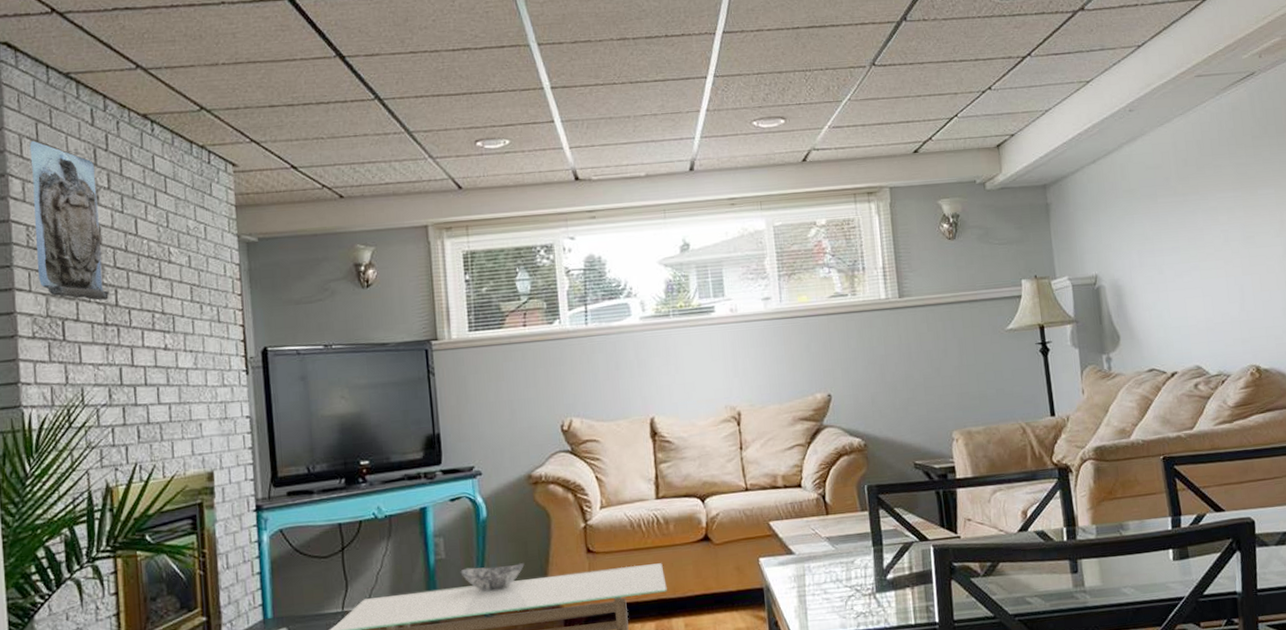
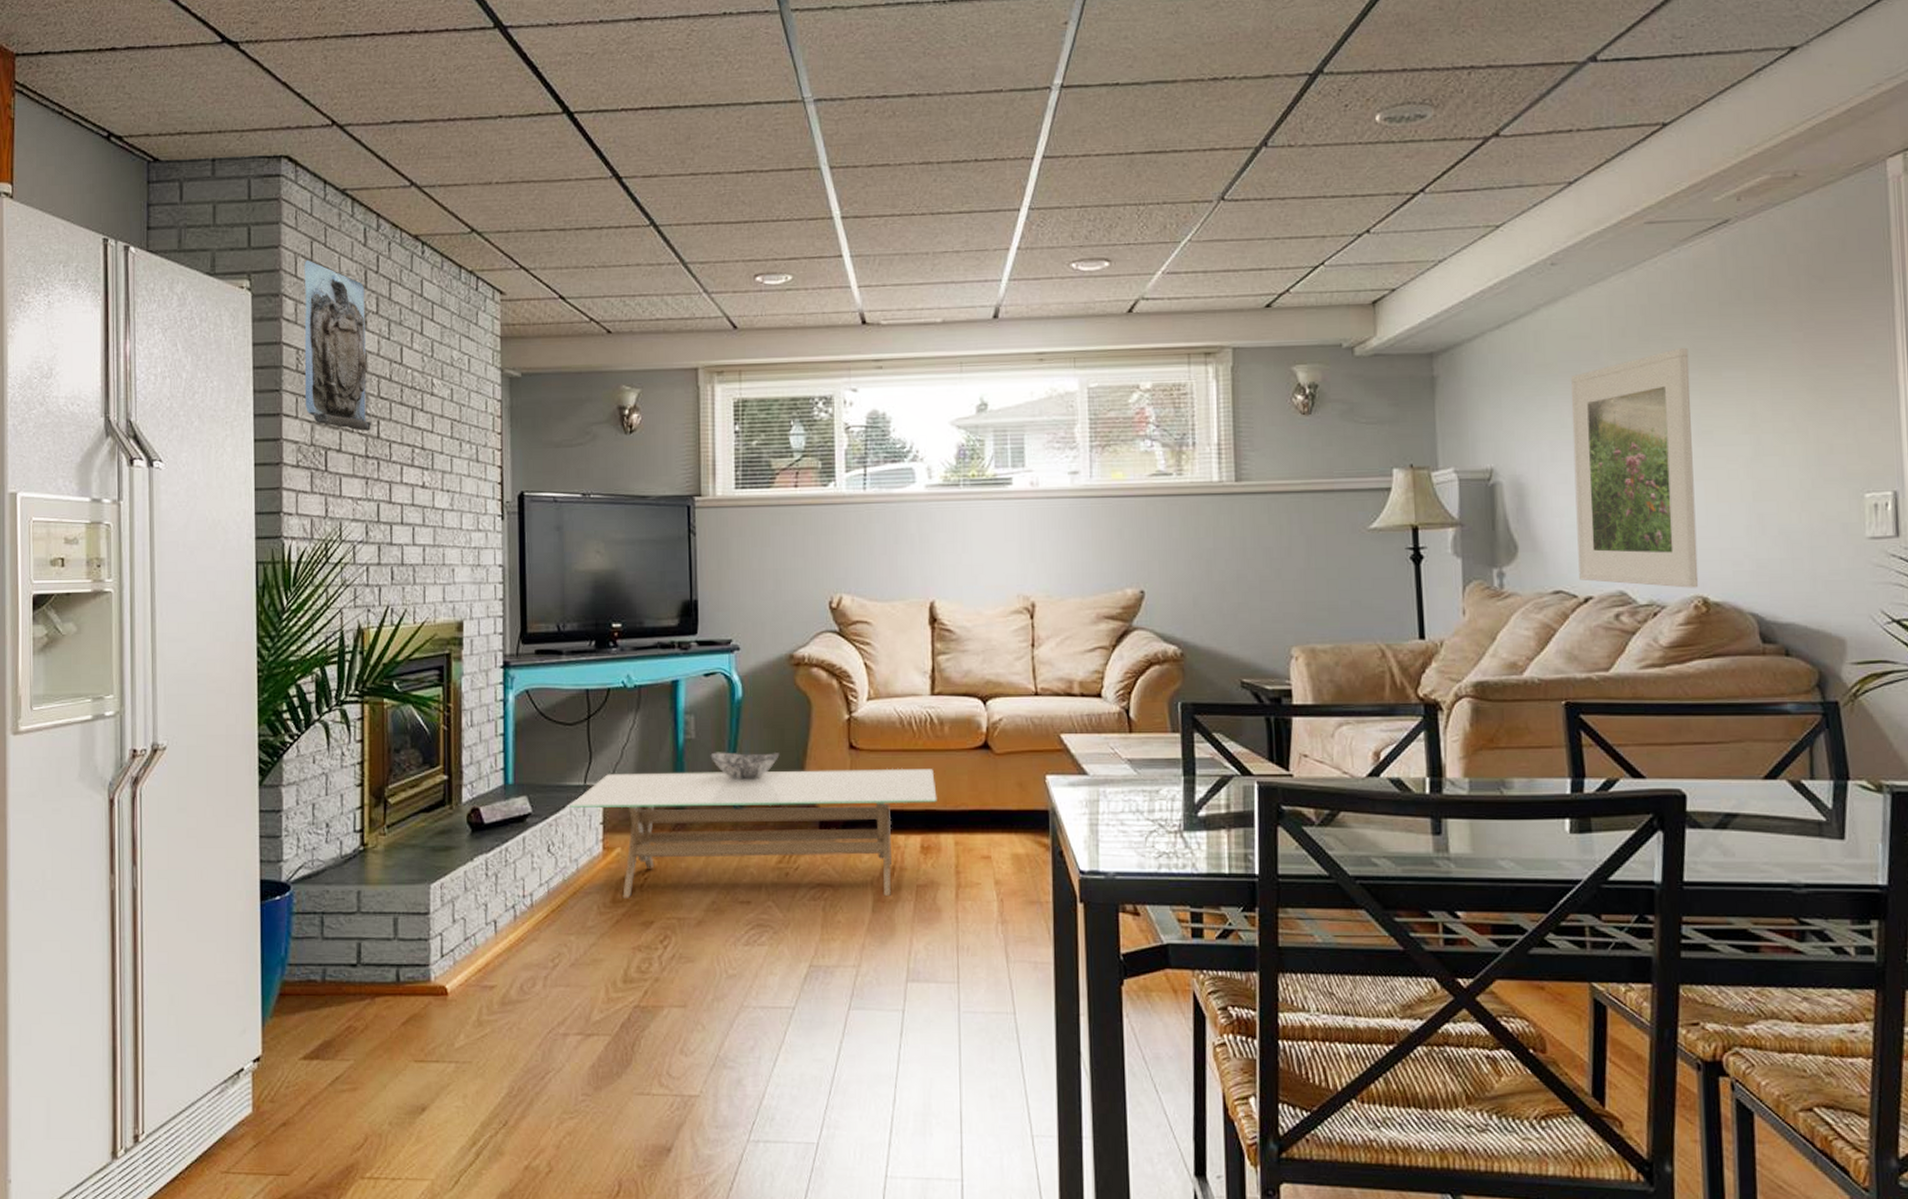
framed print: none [1150,172,1253,360] -> present [1571,347,1699,588]

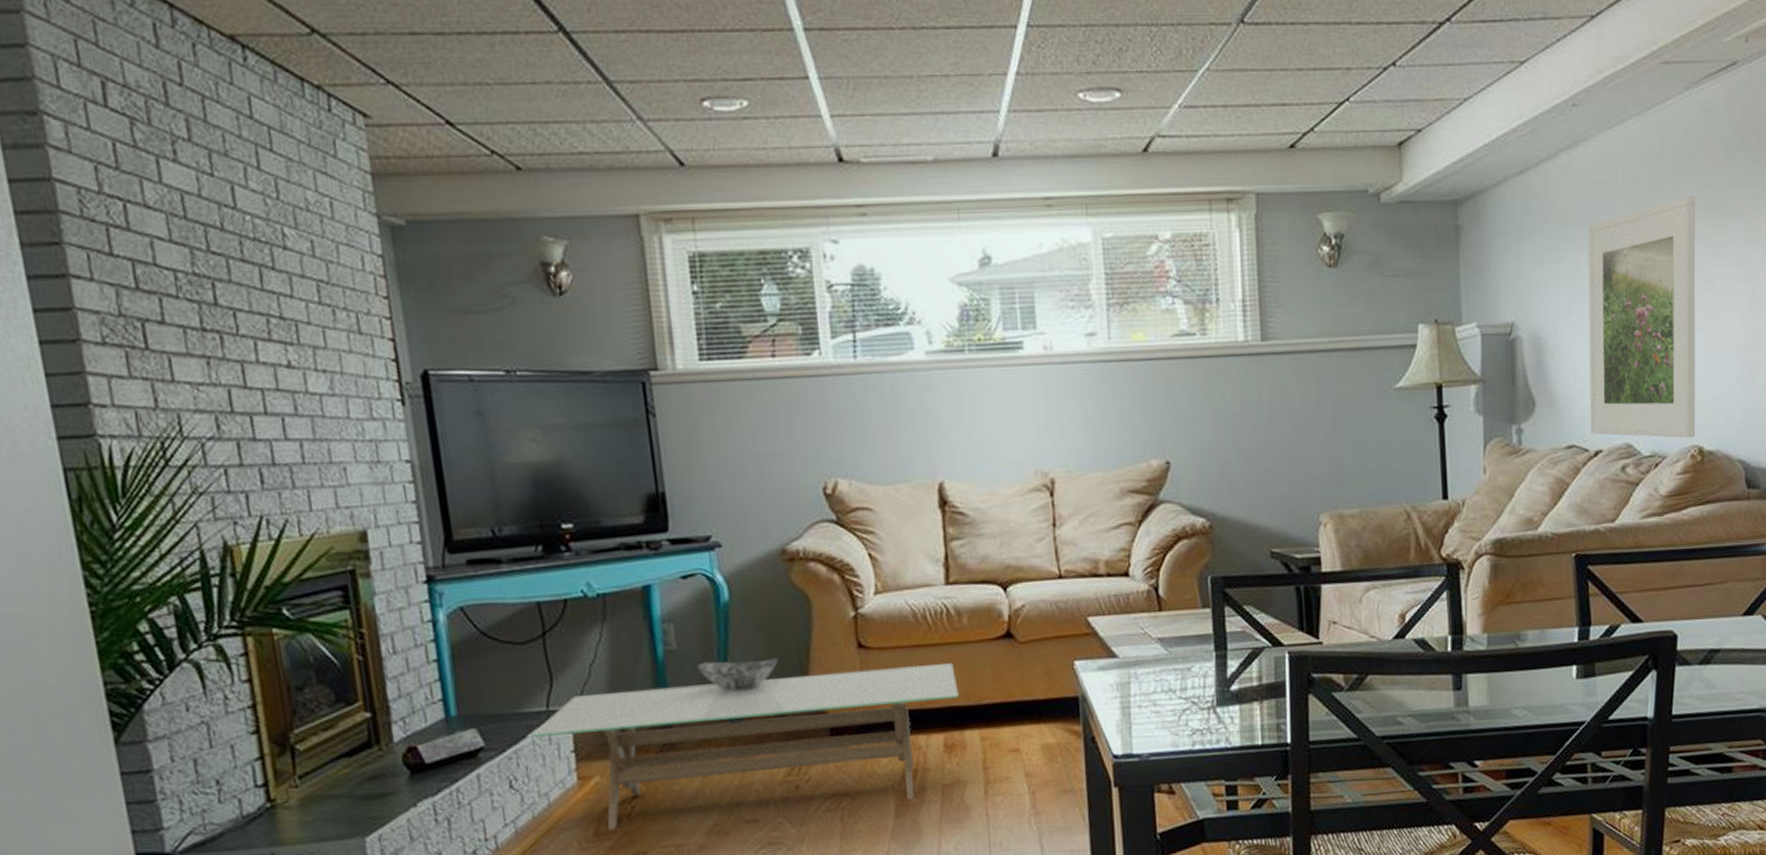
wall sculpture: present [304,259,371,431] -> none [68,64,204,297]

